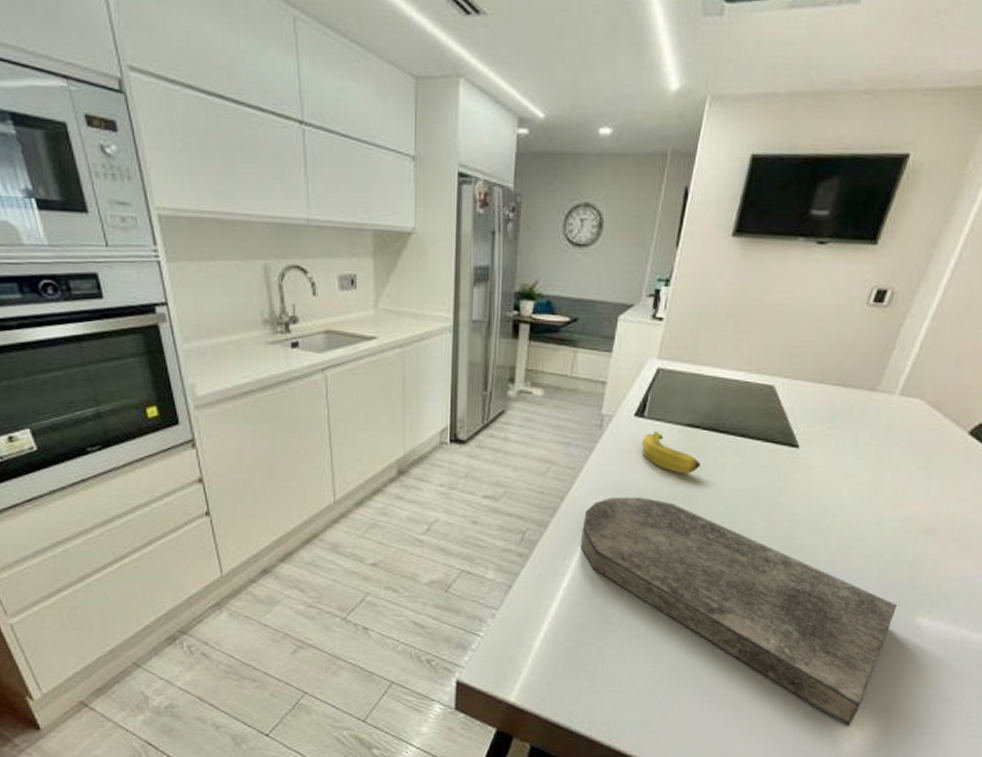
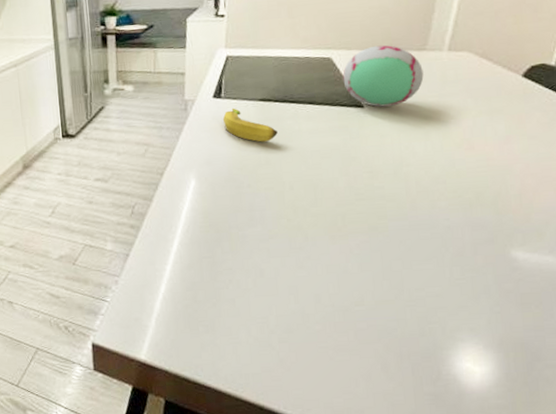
cutting board: present [581,497,897,727] -> none [182,166,489,364]
decorative ball: none [782,378,870,450] -> present [342,45,424,107]

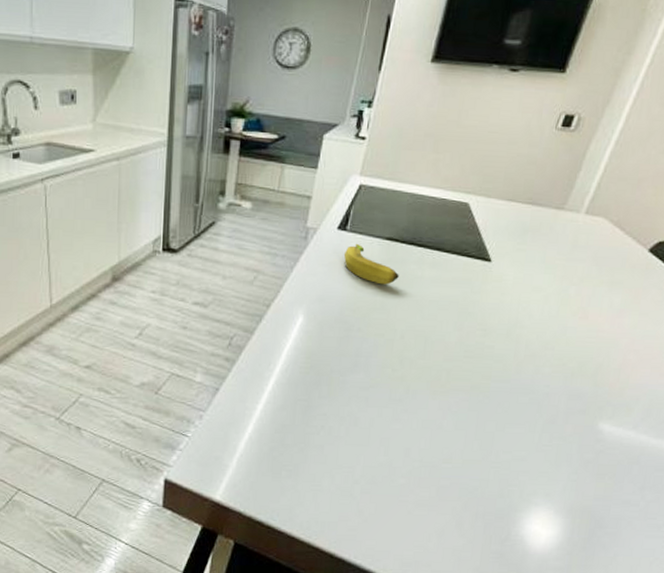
decorative ball: present [342,45,424,107] -> none [476,197,557,264]

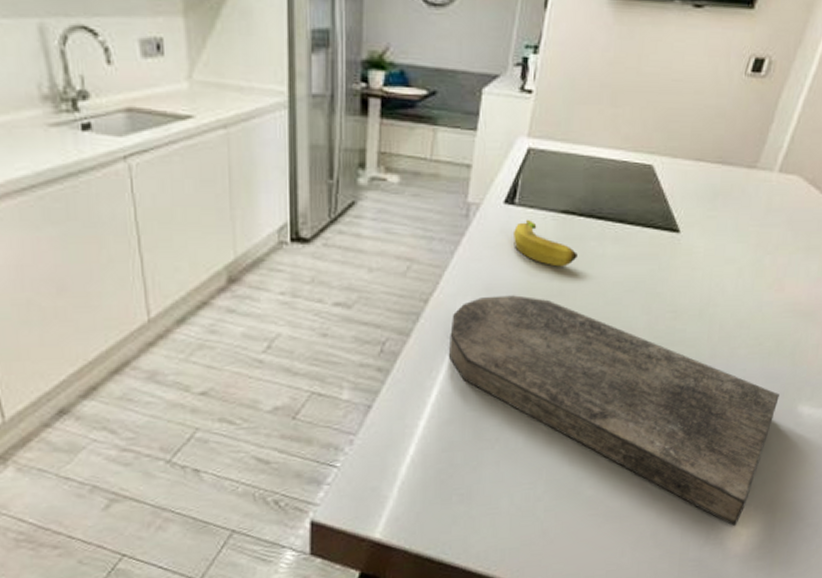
cutting board: none [285,305,581,527] -> present [449,295,779,527]

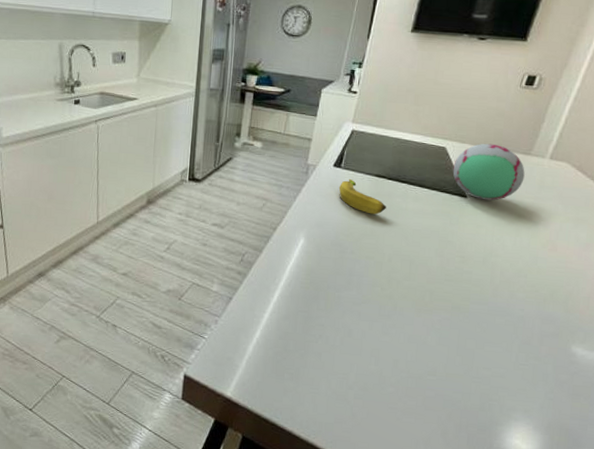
cutting board: present [449,295,779,527] -> none [288,230,554,441]
decorative ball: none [662,156,750,234] -> present [453,143,525,201]

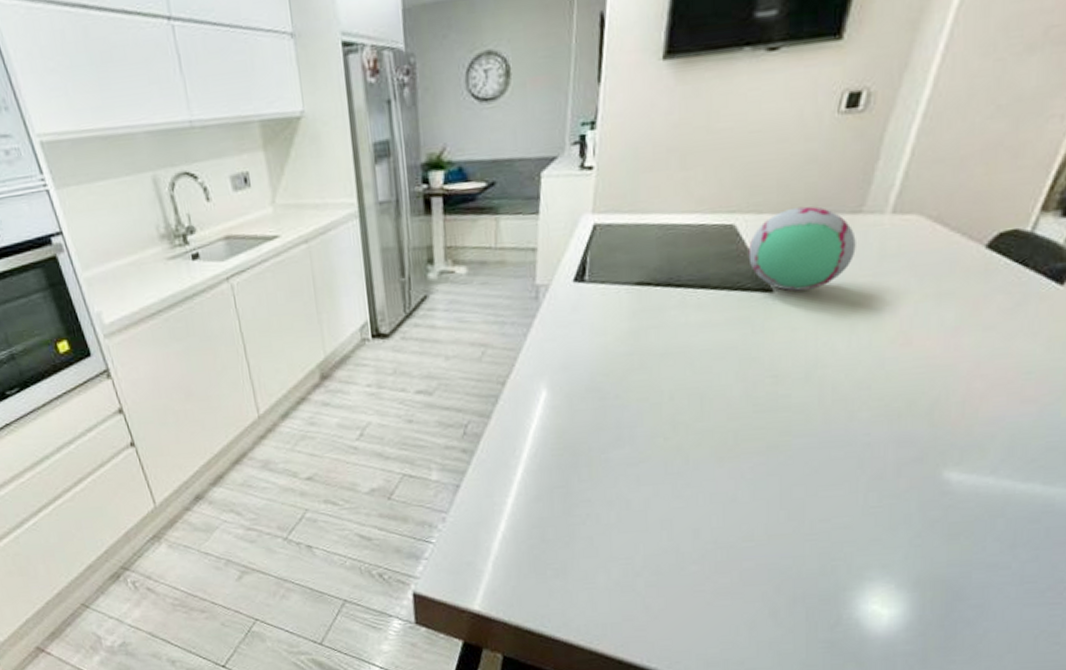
banana: present [338,178,386,215] -> none [585,295,657,340]

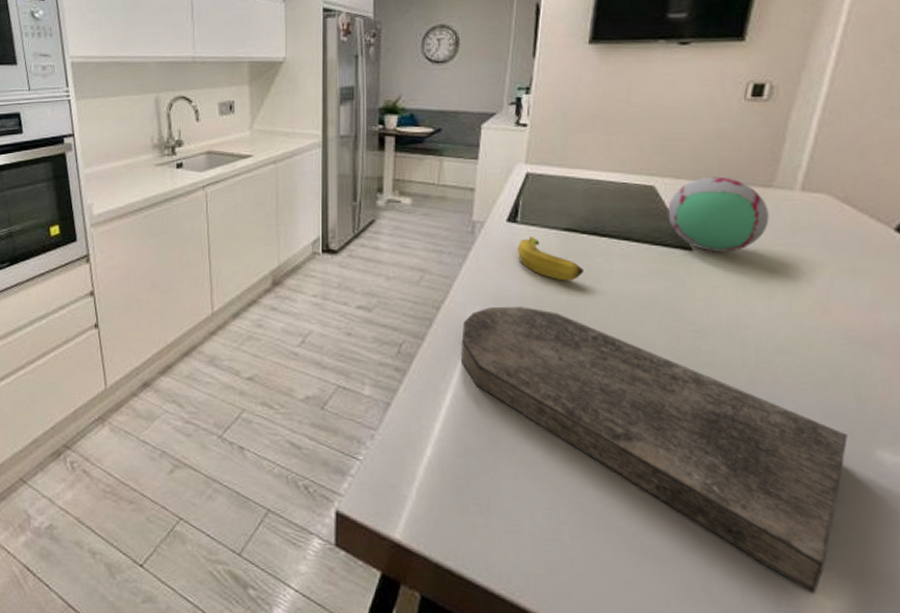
cutting board: none [530,371,917,607] -> present [461,306,847,595]
banana: none [585,295,657,340] -> present [516,236,584,281]

